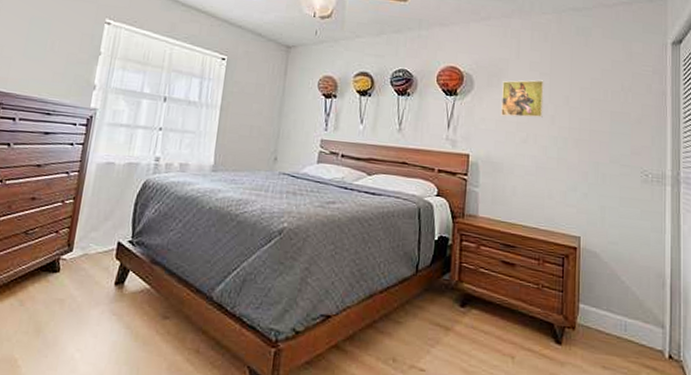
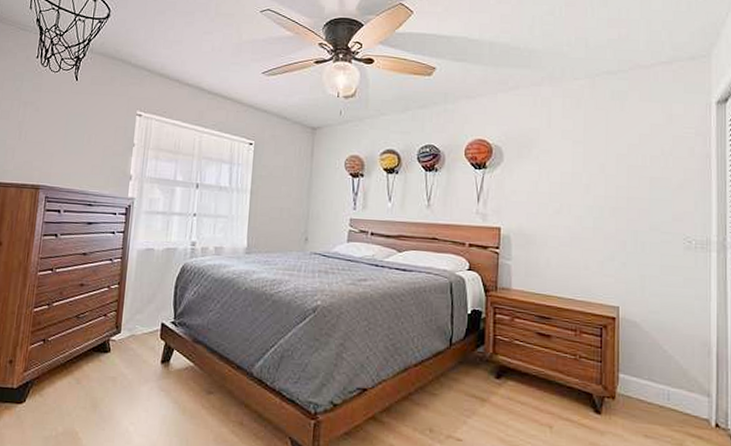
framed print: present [501,80,544,118] -> none [533,148,578,188]

